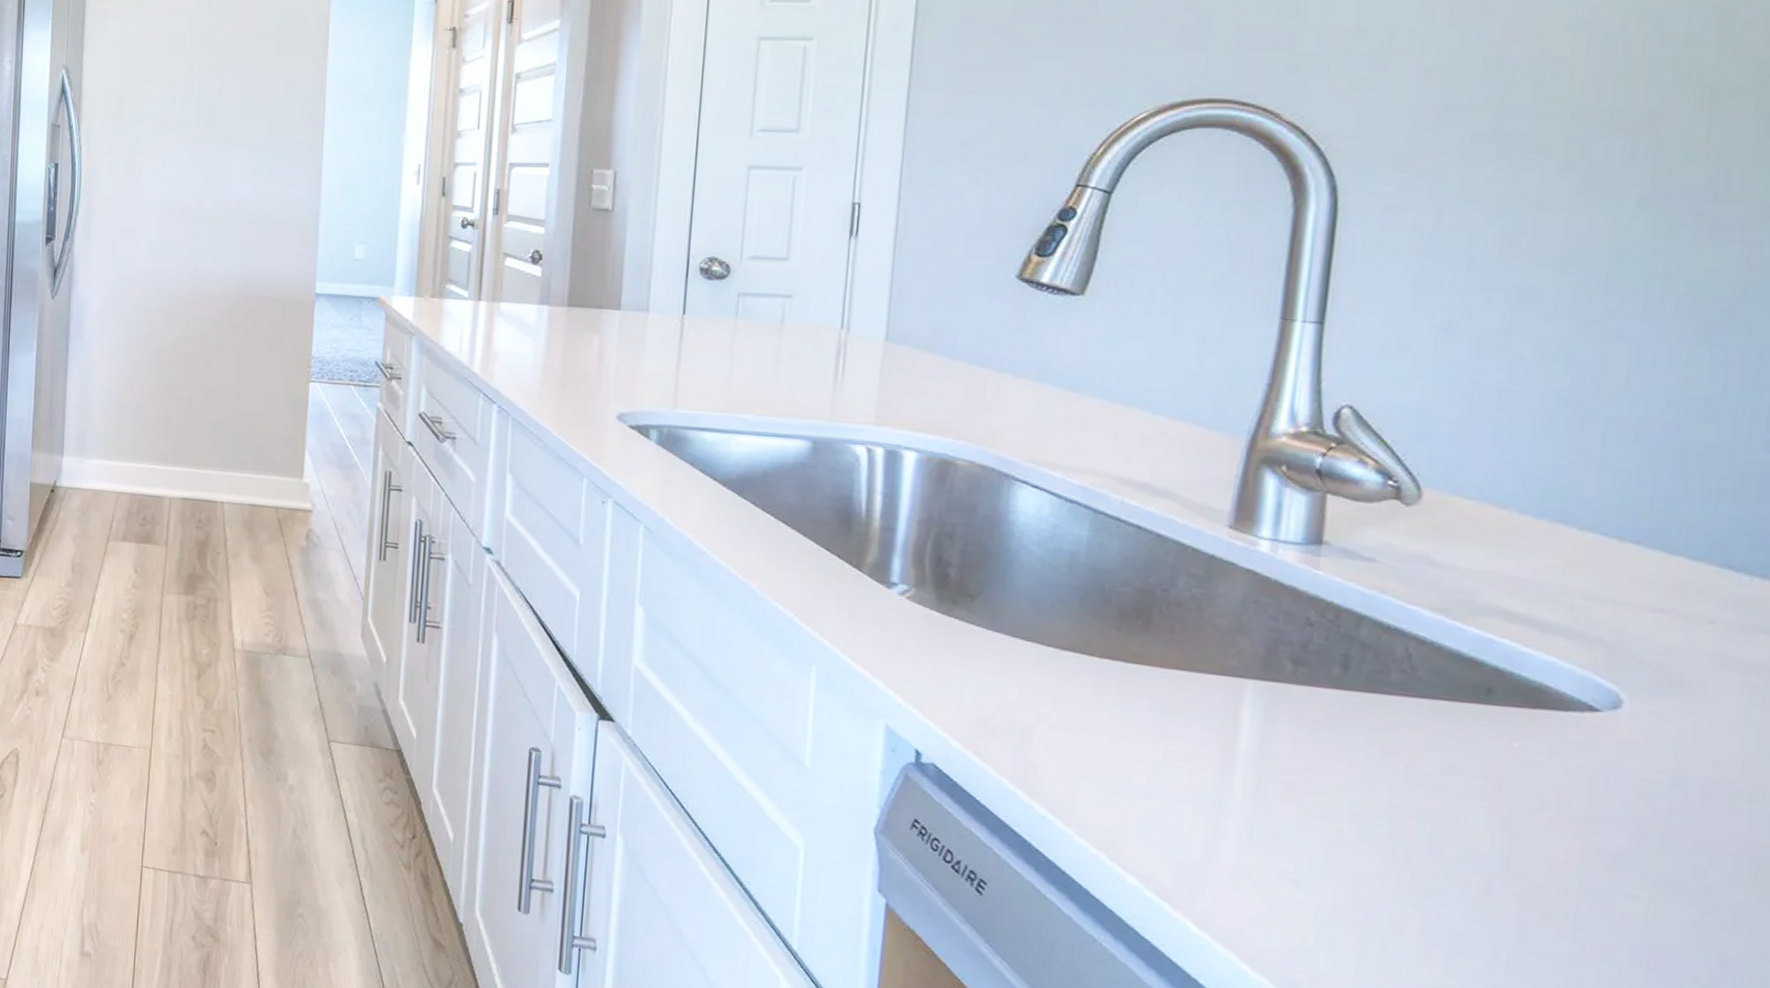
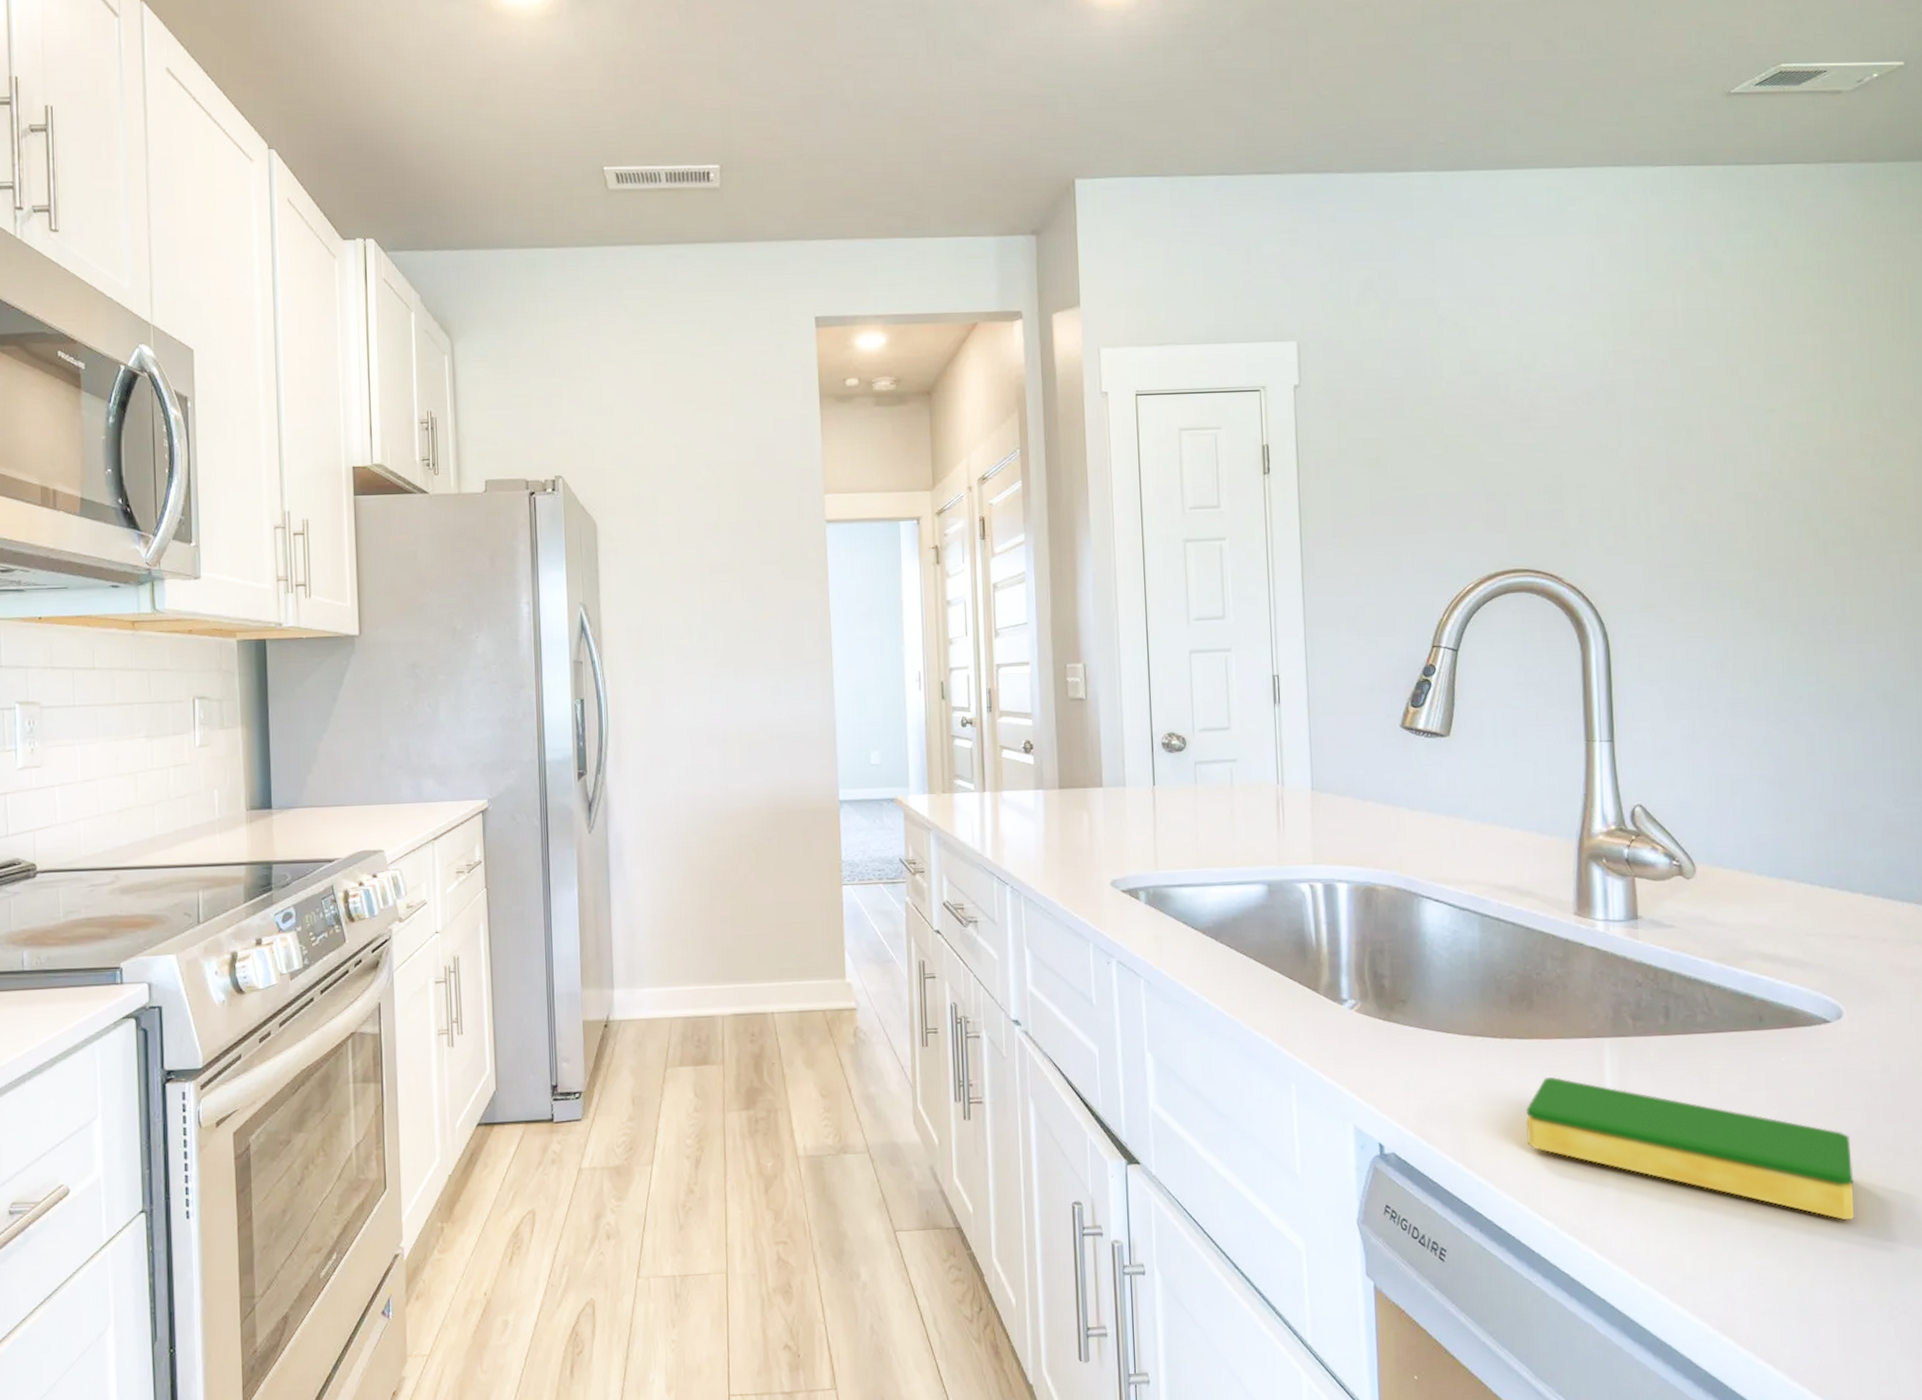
dish sponge: none [1117,713,1604,956] -> present [1526,1077,1855,1220]

